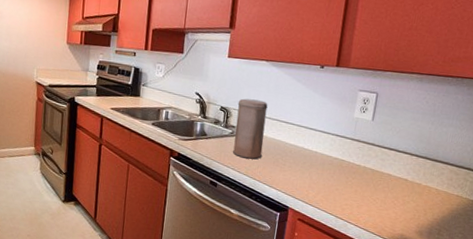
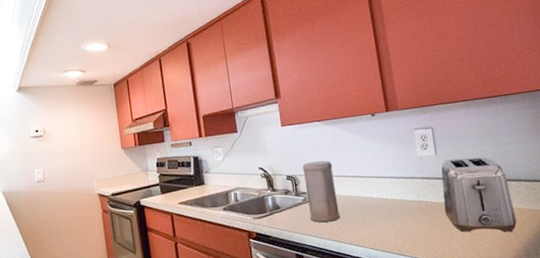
toaster: none [363,127,436,209] -> present [441,157,517,233]

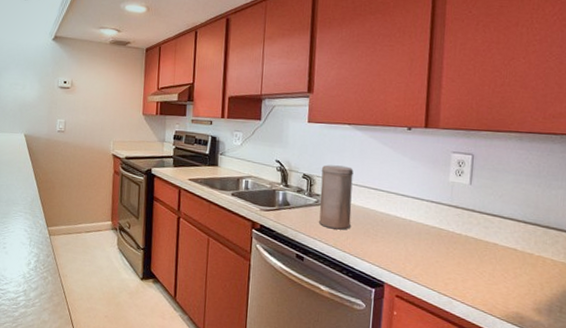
toaster: present [441,157,517,233] -> none [466,191,547,282]

